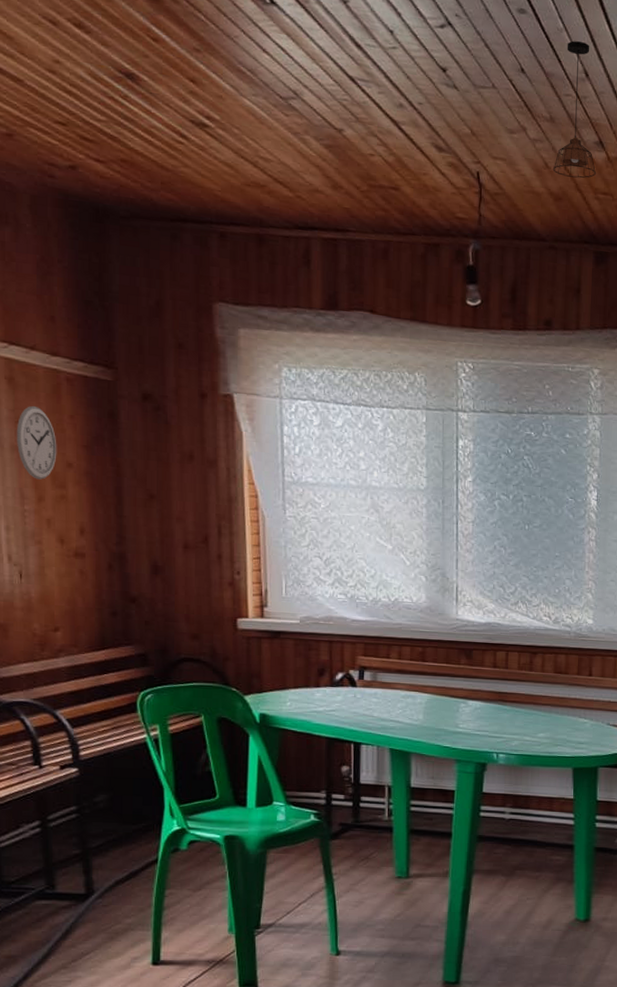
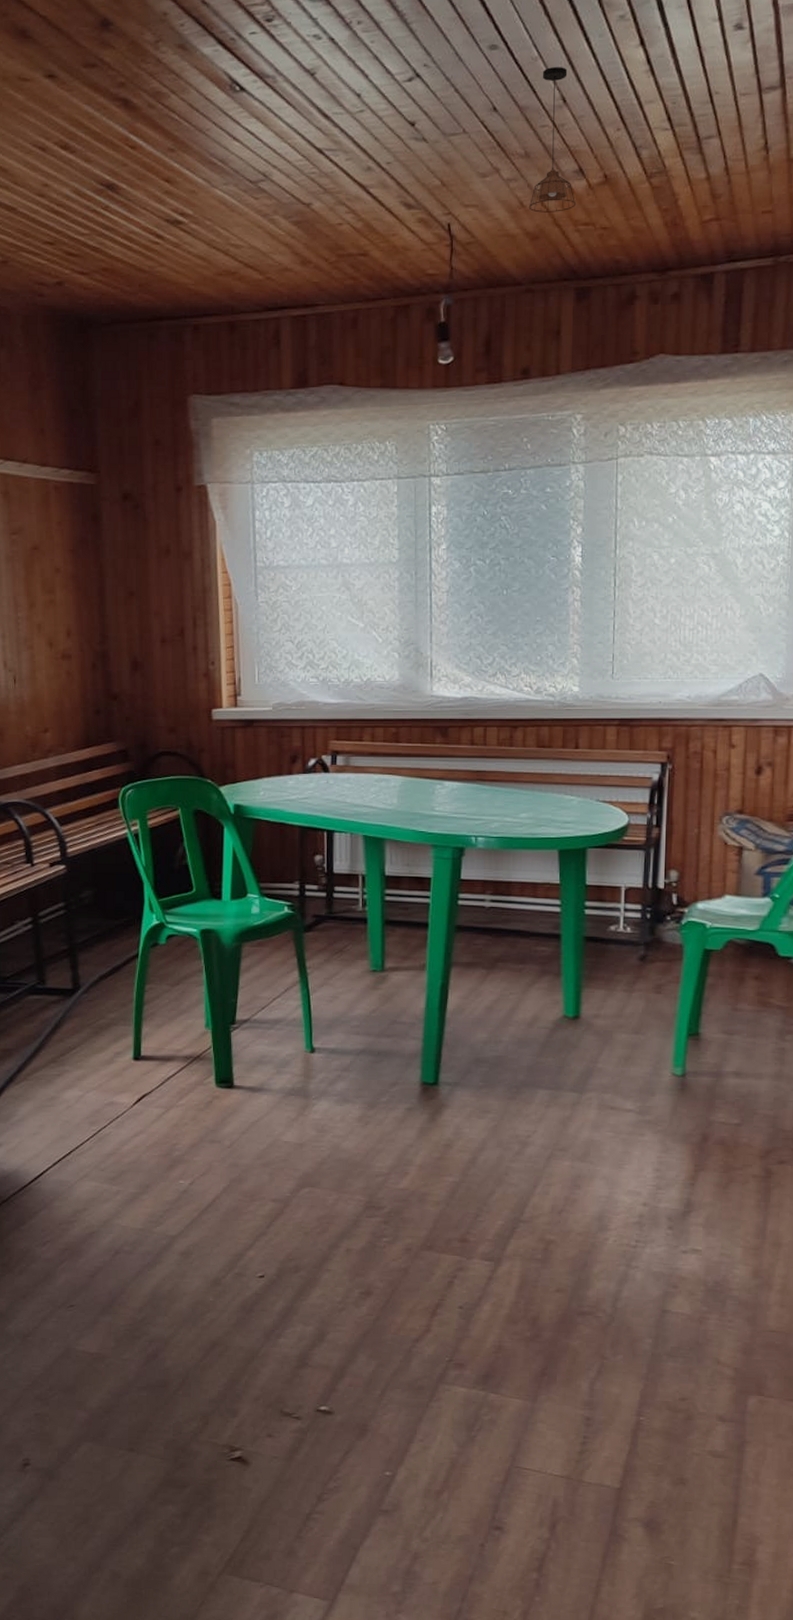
wall clock: present [16,405,57,480] -> none [10,516,46,587]

